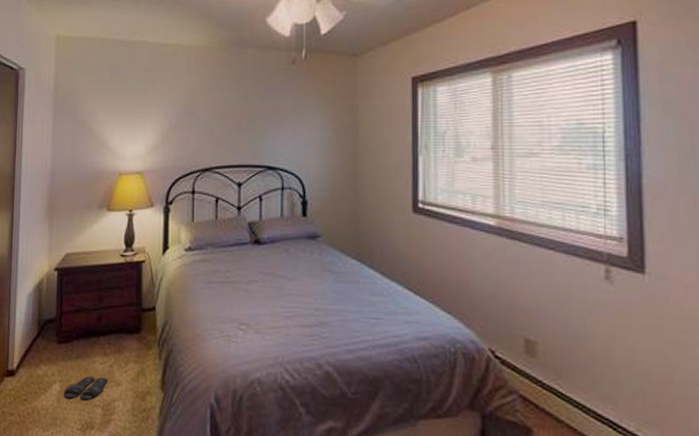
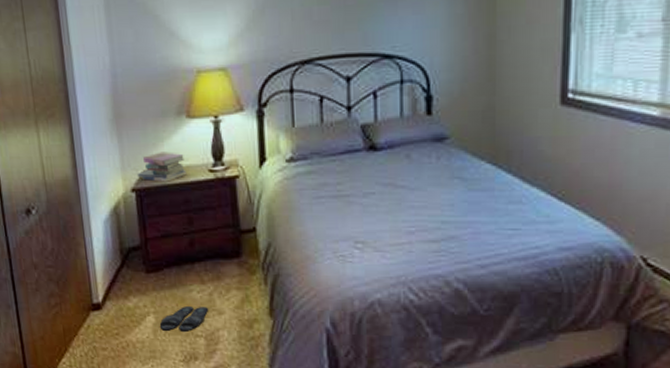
books: none [60,238,102,264] -> present [136,152,187,182]

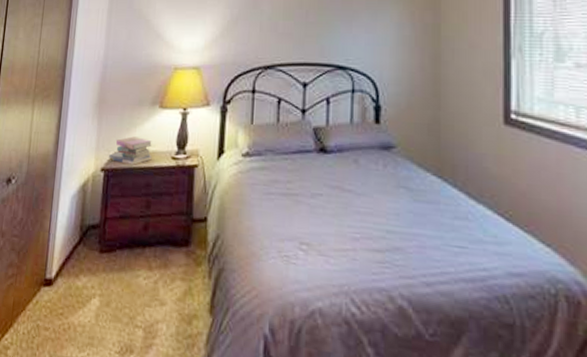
slippers: present [160,306,208,331] -> none [103,292,151,320]

